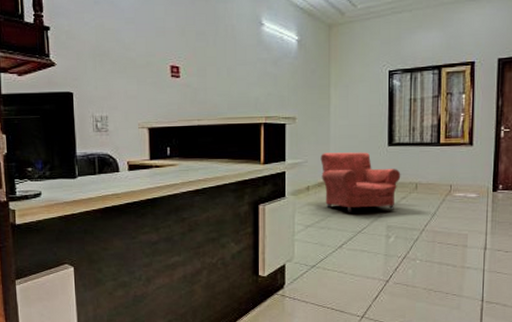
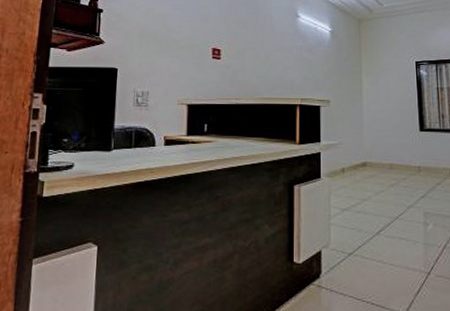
armchair: present [320,152,401,212] -> none [355,135,435,196]

